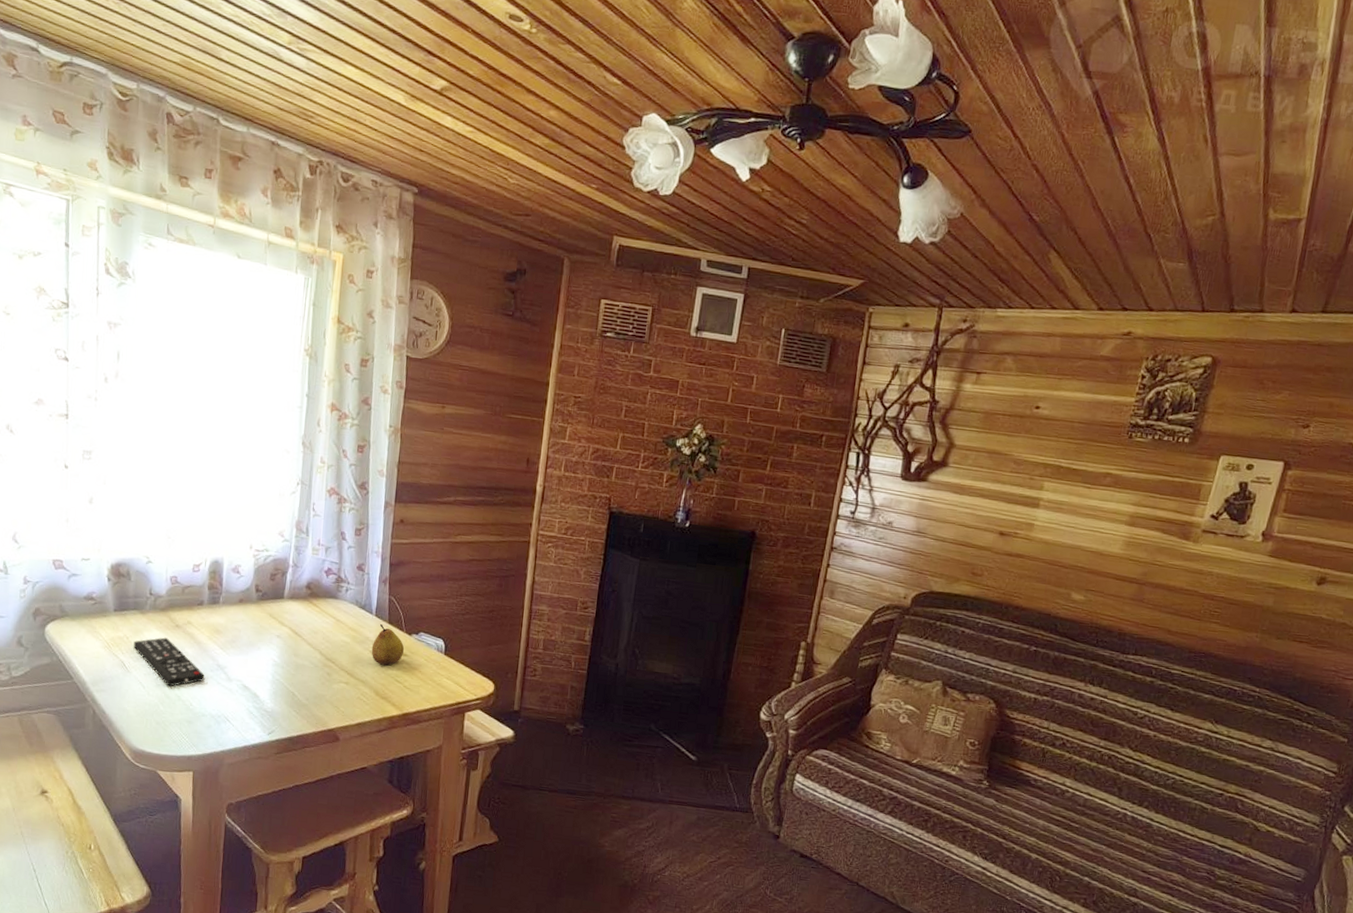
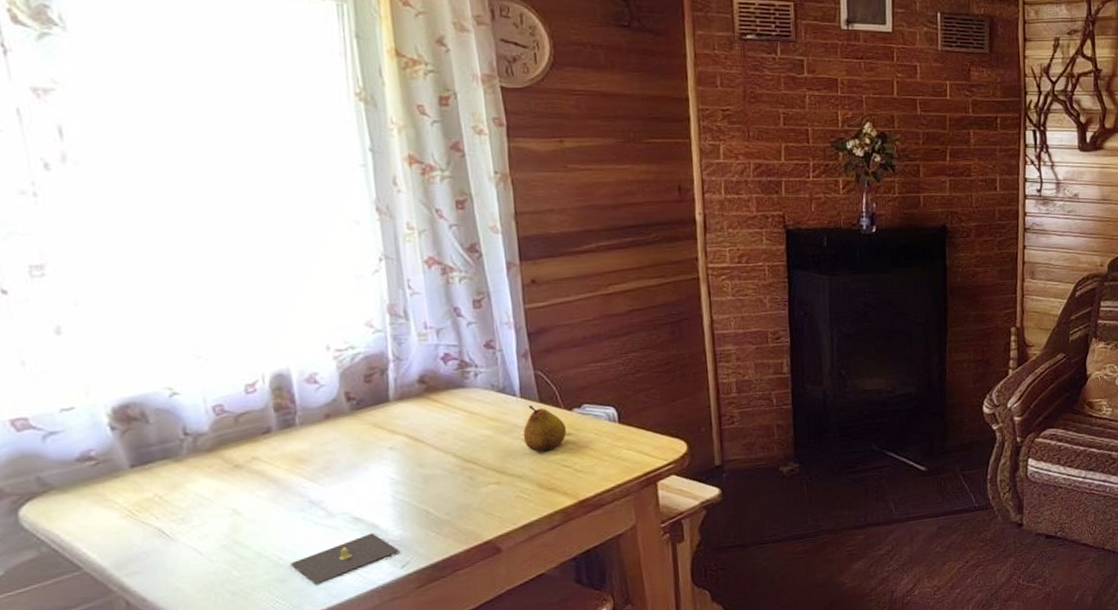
remote control: present [133,637,205,687] -> none [172,484,294,544]
candle: none [197,700,269,731] -> present [290,533,400,584]

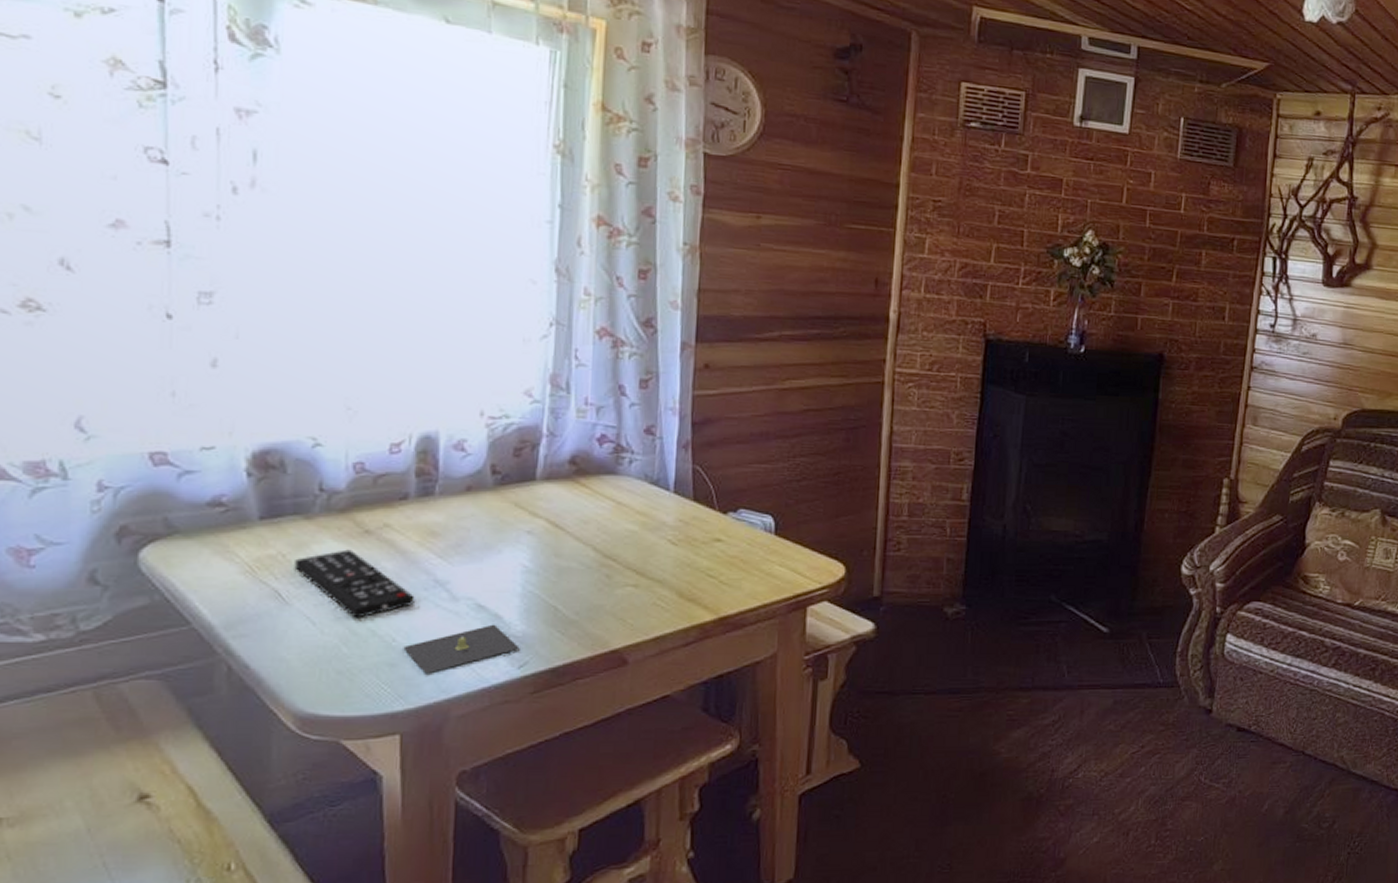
remote control: none [172,484,294,544] -> present [294,549,415,619]
fruit: present [523,406,567,453] -> none [670,503,718,557]

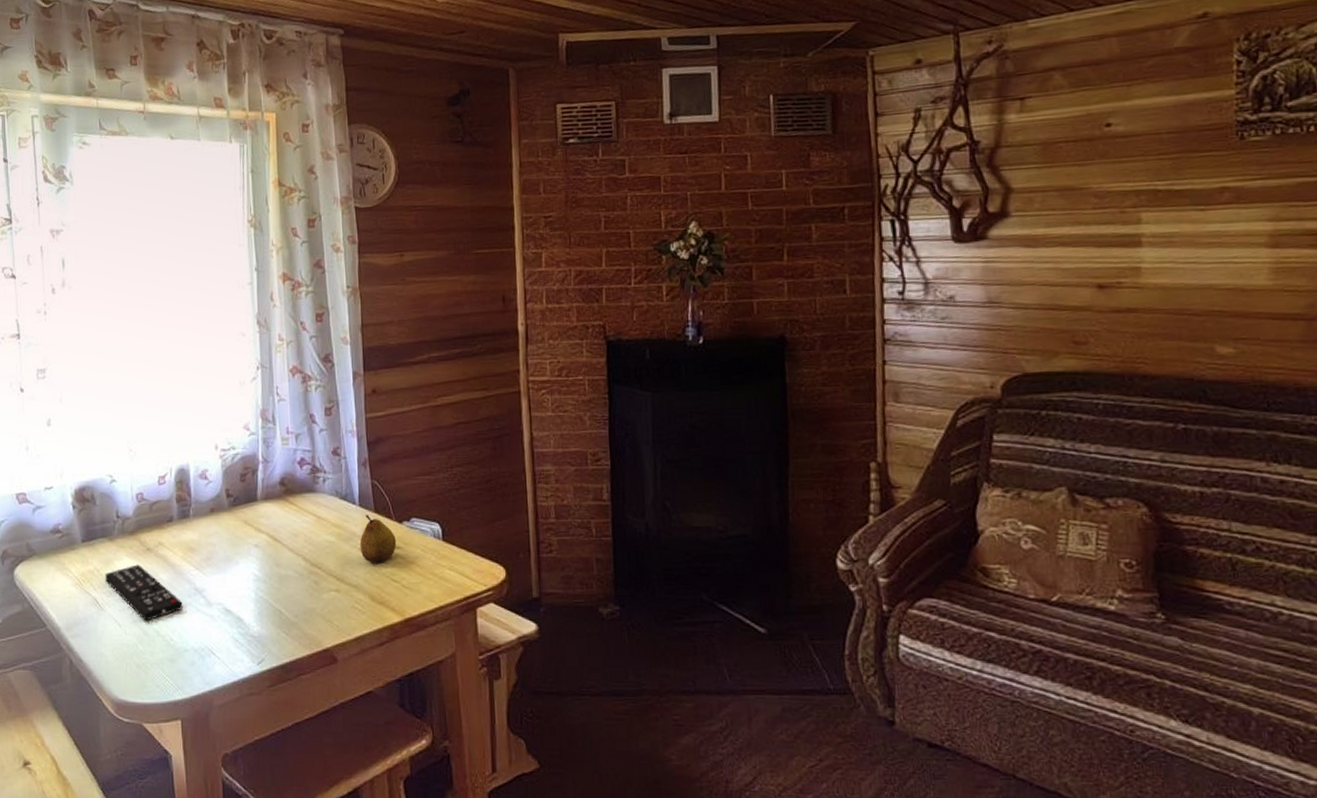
candle: present [403,624,520,674] -> none [178,626,257,669]
fruit: none [670,503,718,557] -> present [359,515,397,563]

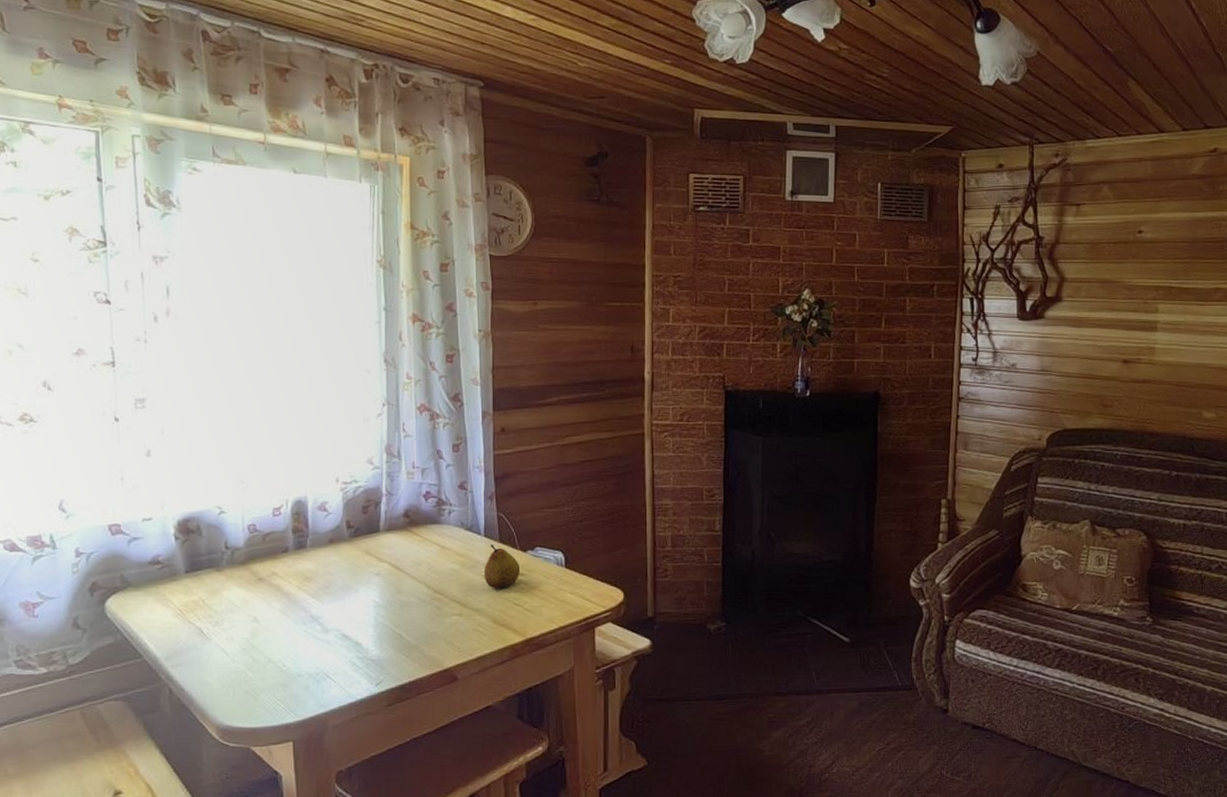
remote control: present [105,564,183,621] -> none [211,594,297,649]

